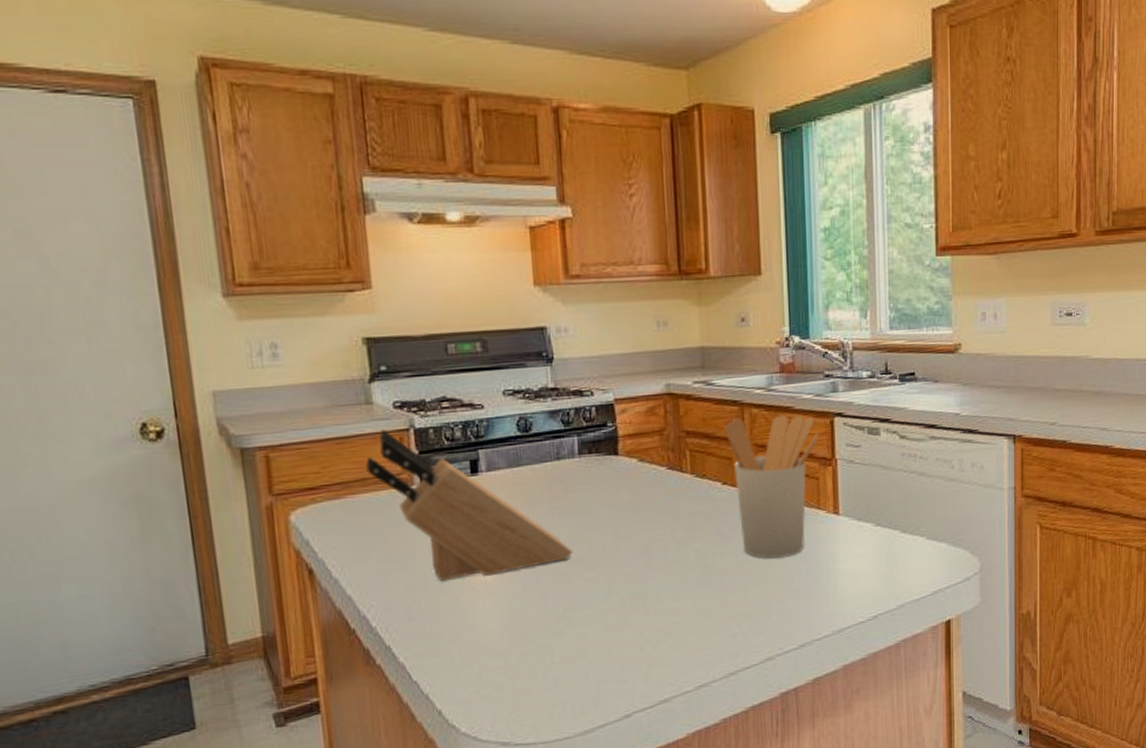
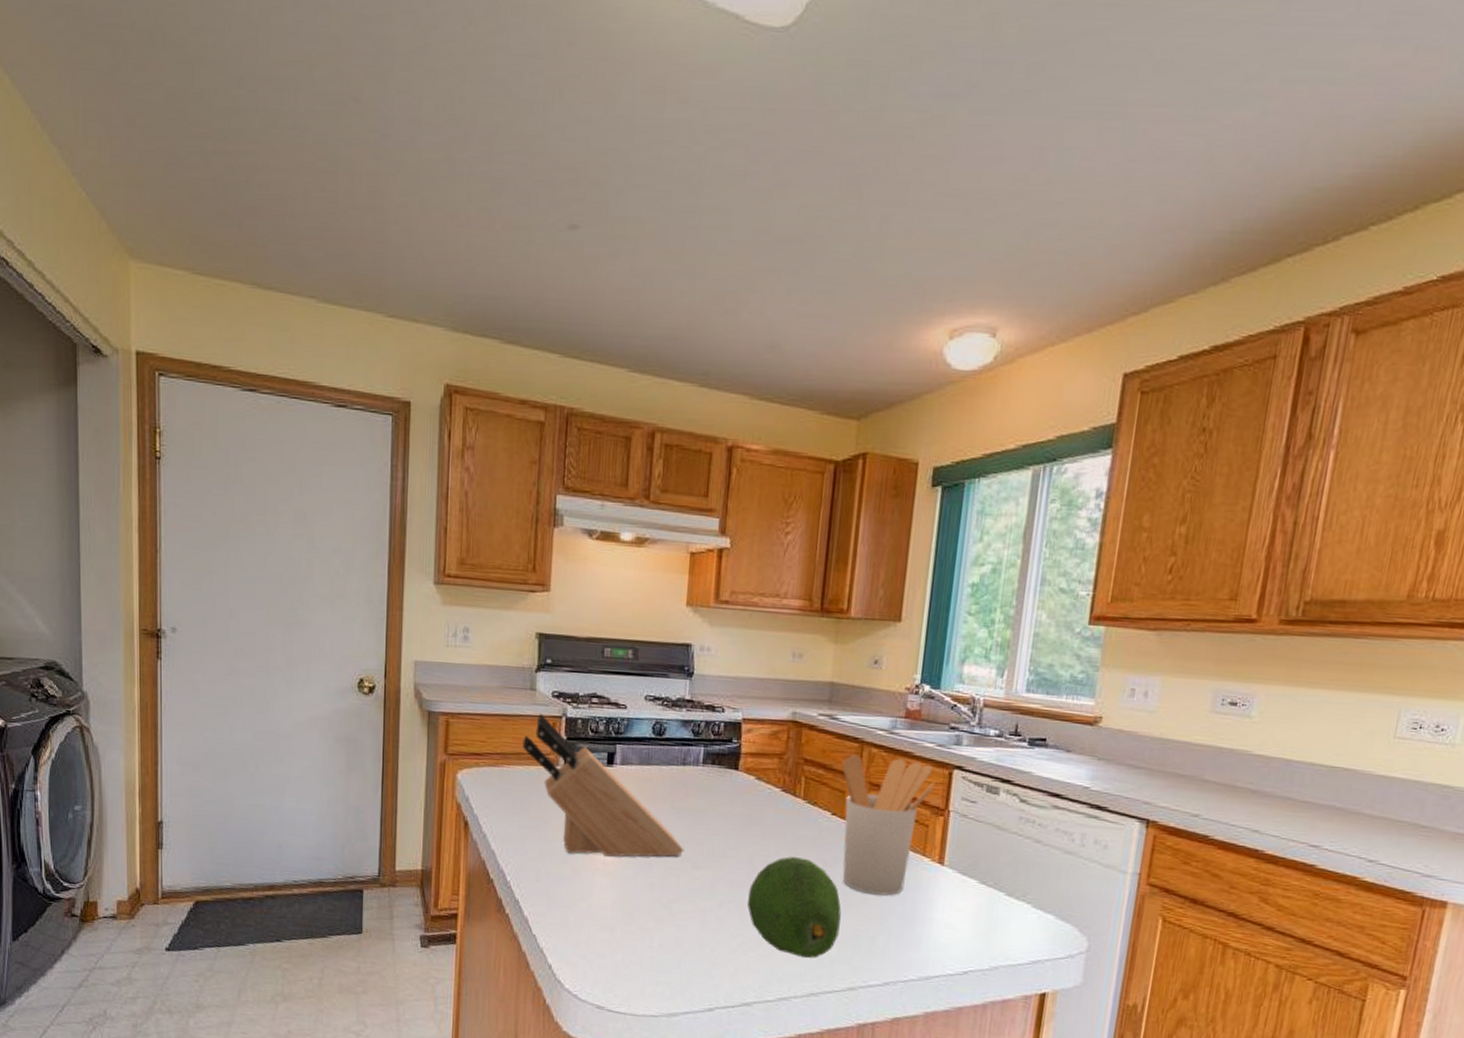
fruit: none [649,534,748,639] -> present [747,856,842,958]

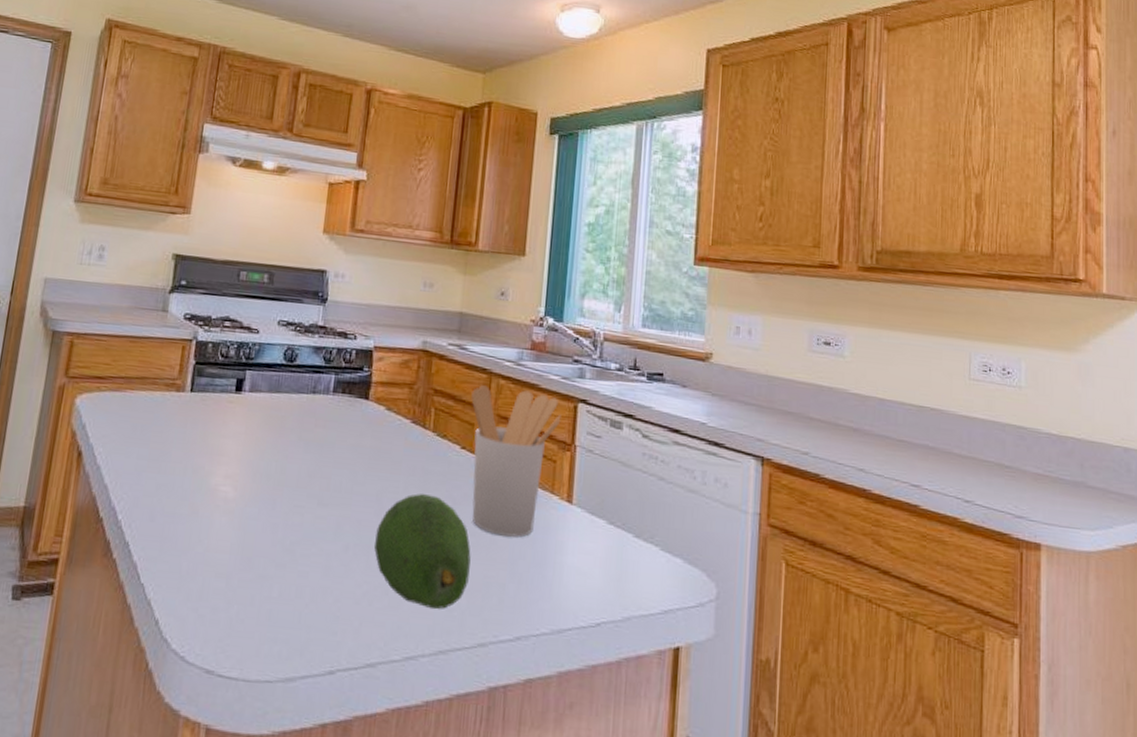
knife block: present [522,713,684,857] -> none [148,335,311,494]

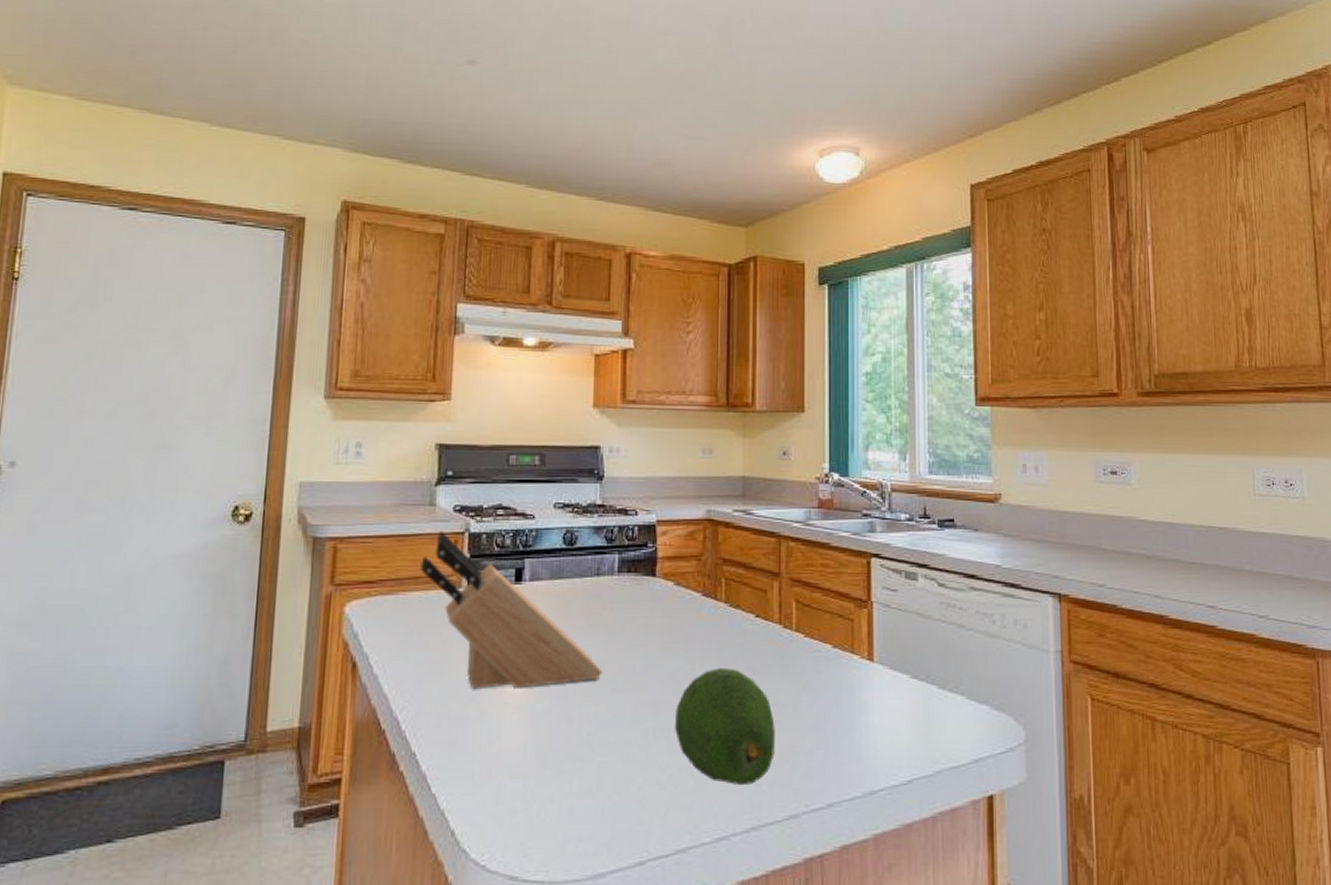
knife block: none [148,335,311,494] -> present [420,530,603,688]
utensil holder: present [471,385,561,537] -> none [762,550,855,702]

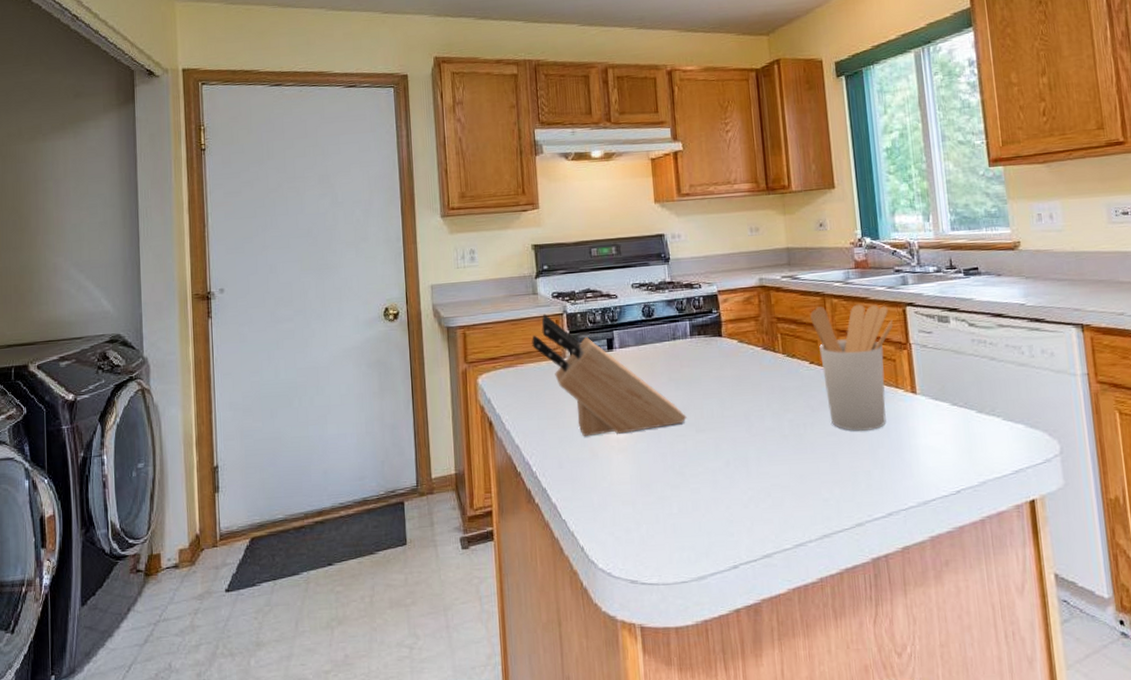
fruit: present [675,667,775,786] -> none [750,406,838,502]
utensil holder: none [762,550,855,702] -> present [810,304,893,431]

